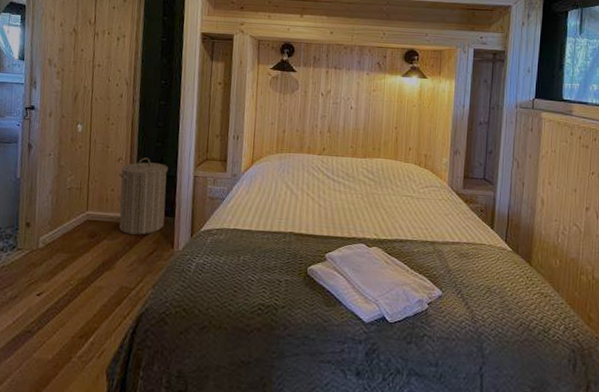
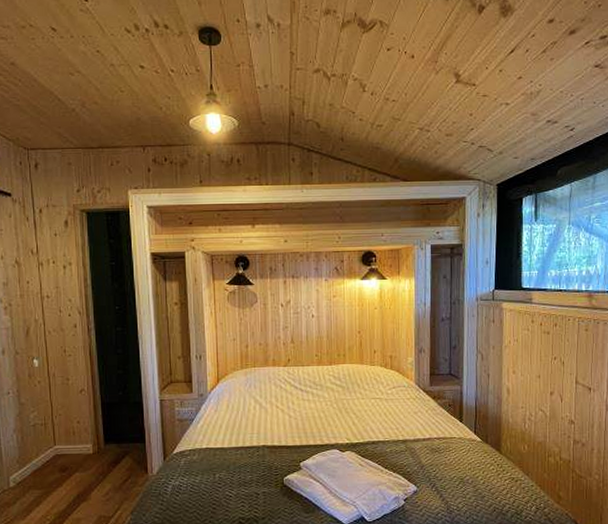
laundry hamper: present [118,157,169,235] -> none [82,386,136,464]

